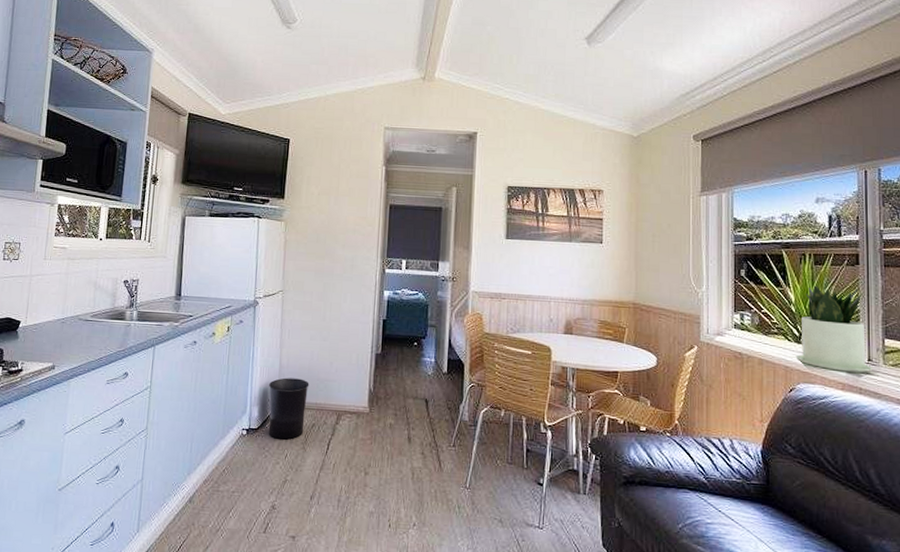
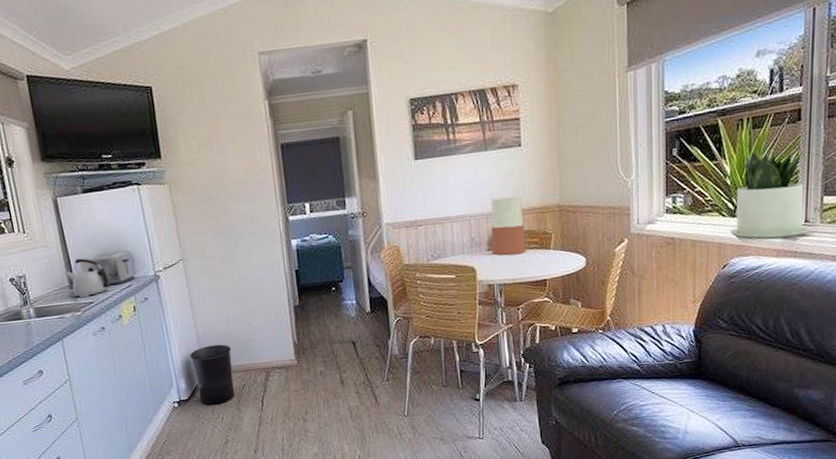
kettle: none [174,273,212,311] -> present [65,258,110,298]
toaster: none [189,273,238,304] -> present [80,251,135,286]
vase: none [567,286,601,343] -> present [490,196,526,256]

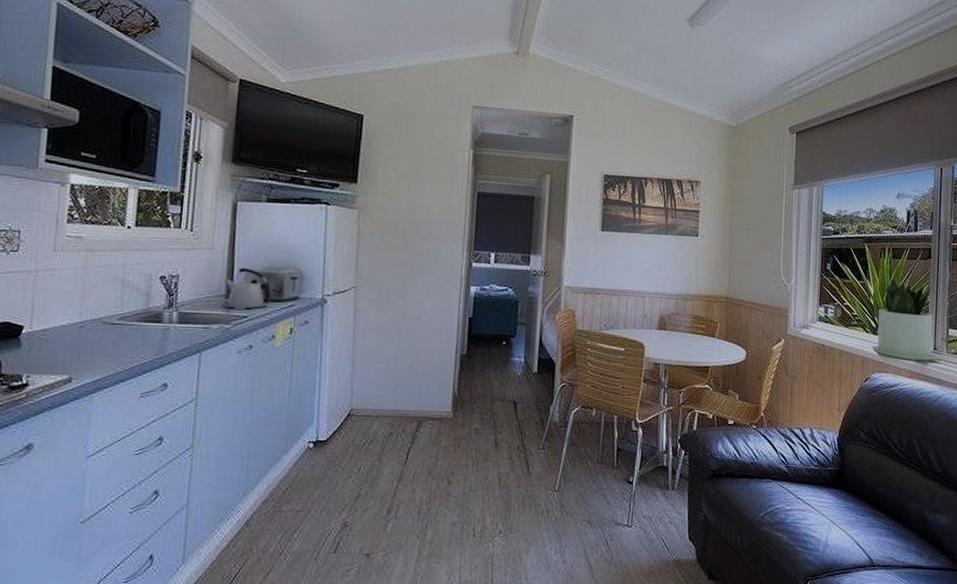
waste bin: present [189,344,235,405] -> none [338,383,386,451]
vase: present [490,196,526,256] -> none [661,280,694,338]

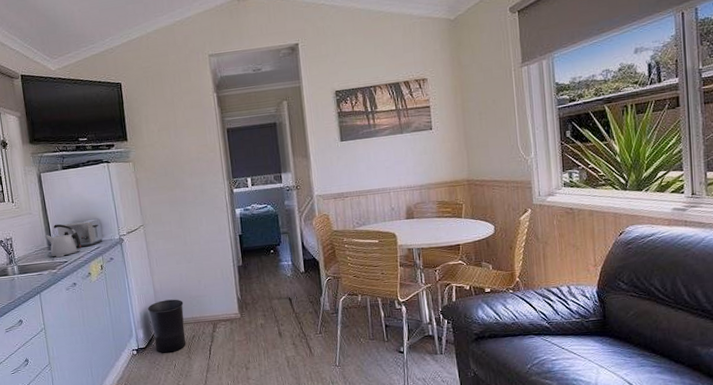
waste bin: none [338,383,386,451] -> present [147,299,186,353]
planter: present [872,278,938,361] -> none [623,129,697,210]

